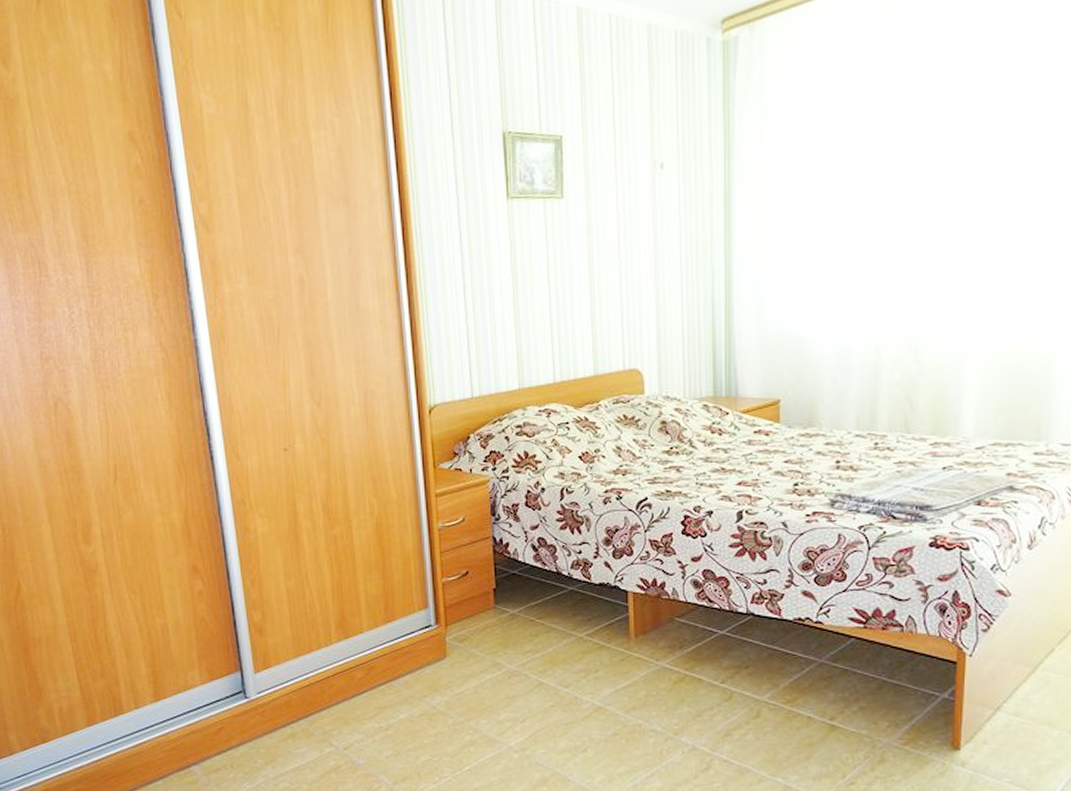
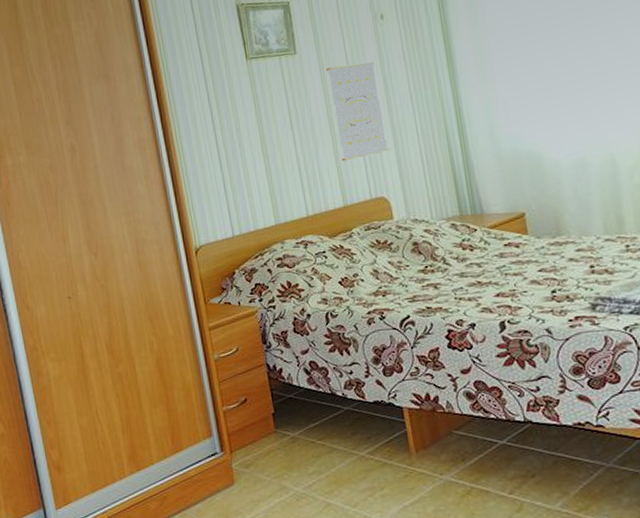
wall art: none [594,216,650,326] -> present [326,62,389,162]

